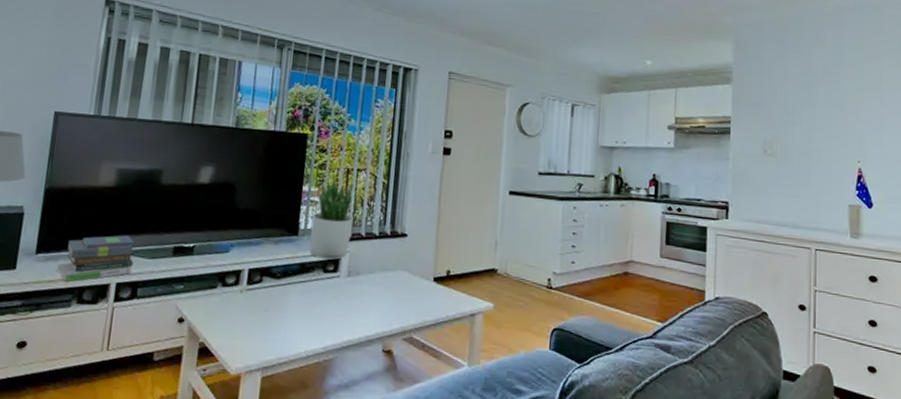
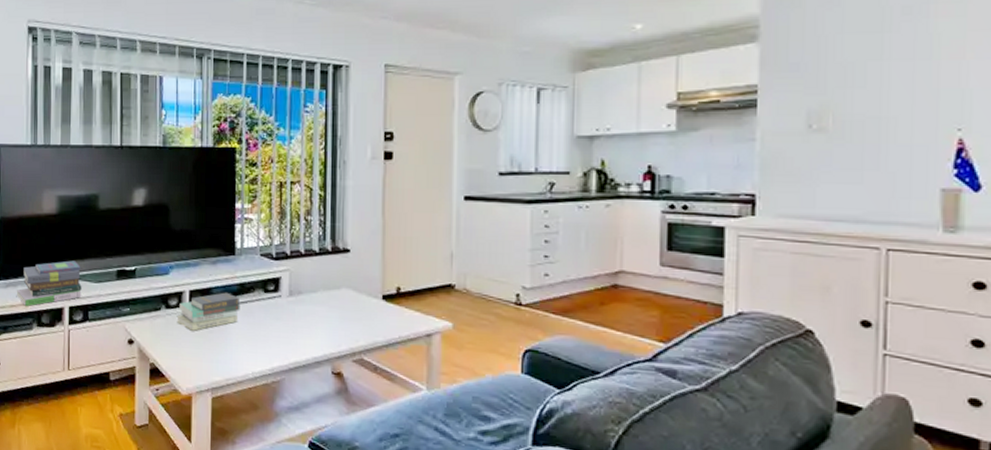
books: none [232,271,299,310] -> present [176,292,240,331]
planter: present [309,179,353,260] -> none [247,194,290,279]

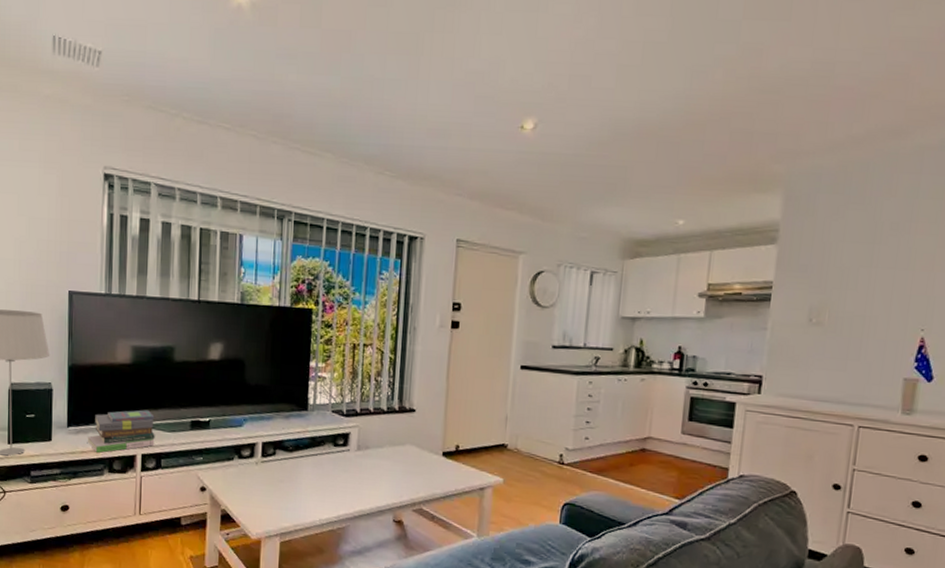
books: present [176,292,240,331] -> none [248,445,311,480]

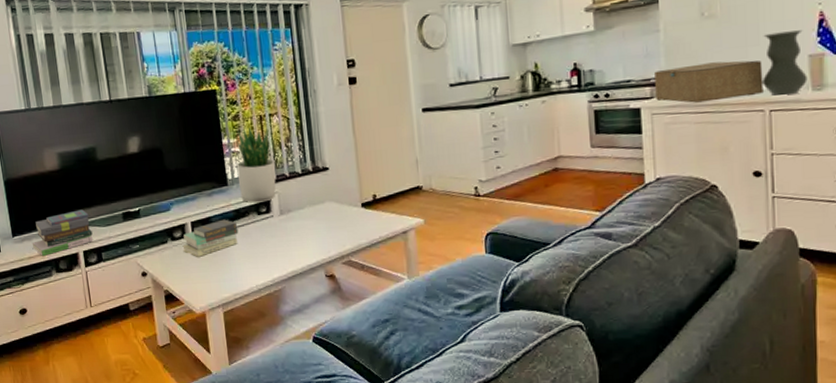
books: none [248,445,311,480] -> present [182,219,239,257]
planter: none [319,354,360,434] -> present [236,128,276,203]
decorative box: none [752,368,859,409] -> present [654,60,763,103]
vase: none [855,350,902,415] -> present [761,30,808,96]

